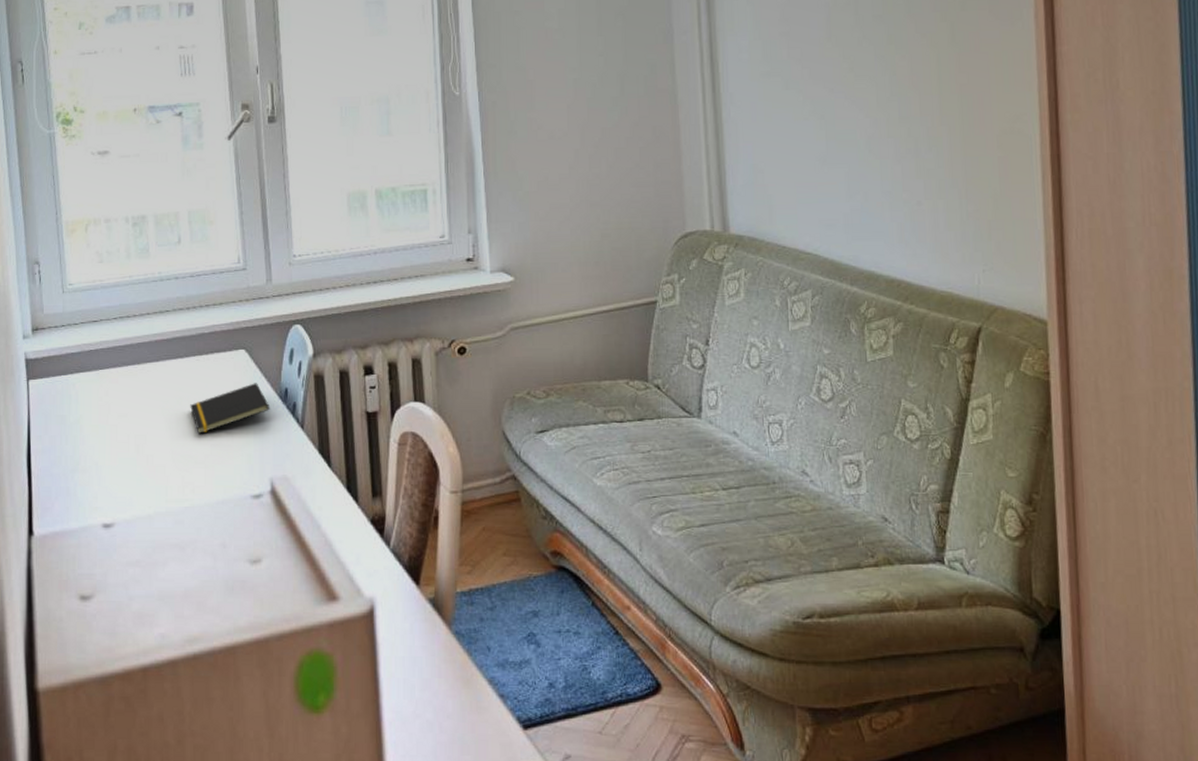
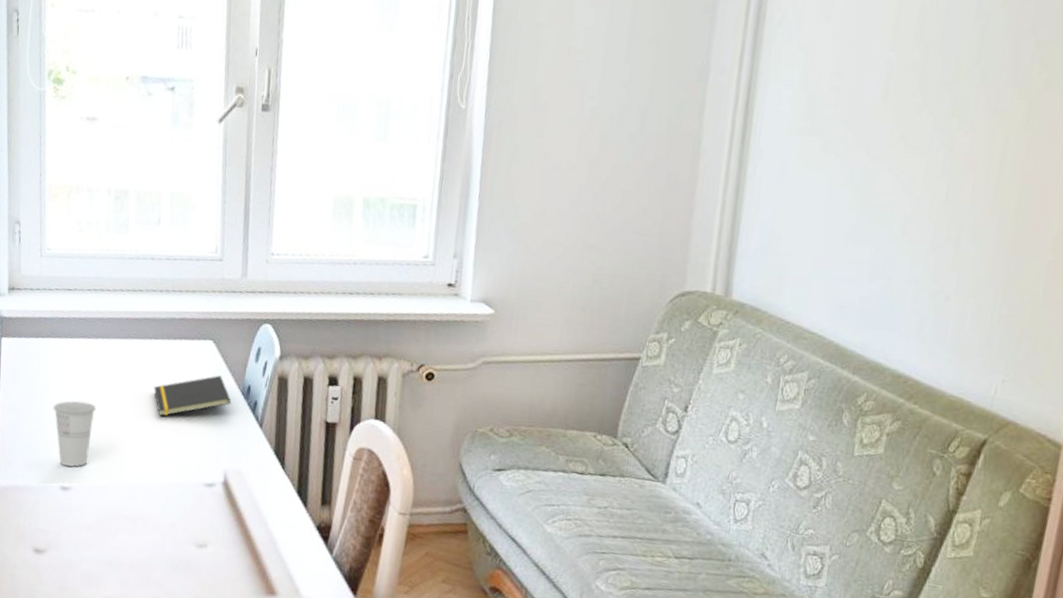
cup: none [88,432,133,503] -> present [53,400,97,468]

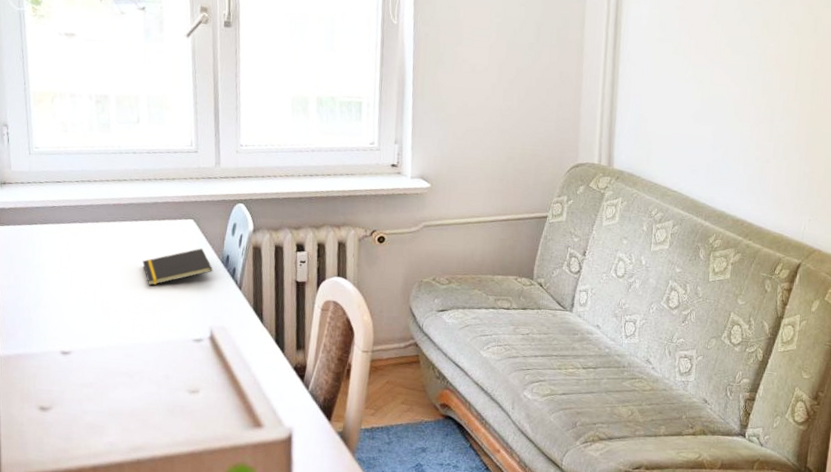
cup: present [53,400,97,468] -> none [49,277,91,335]

